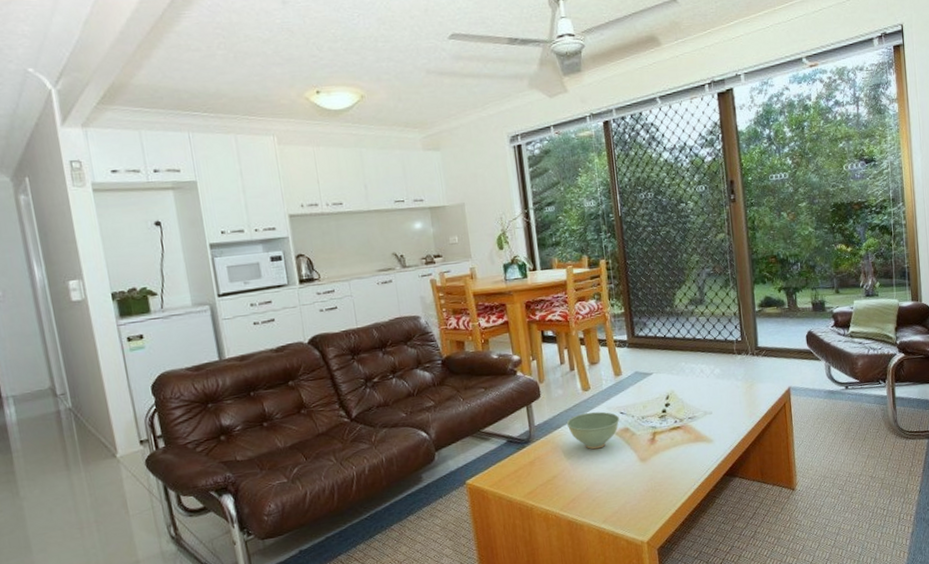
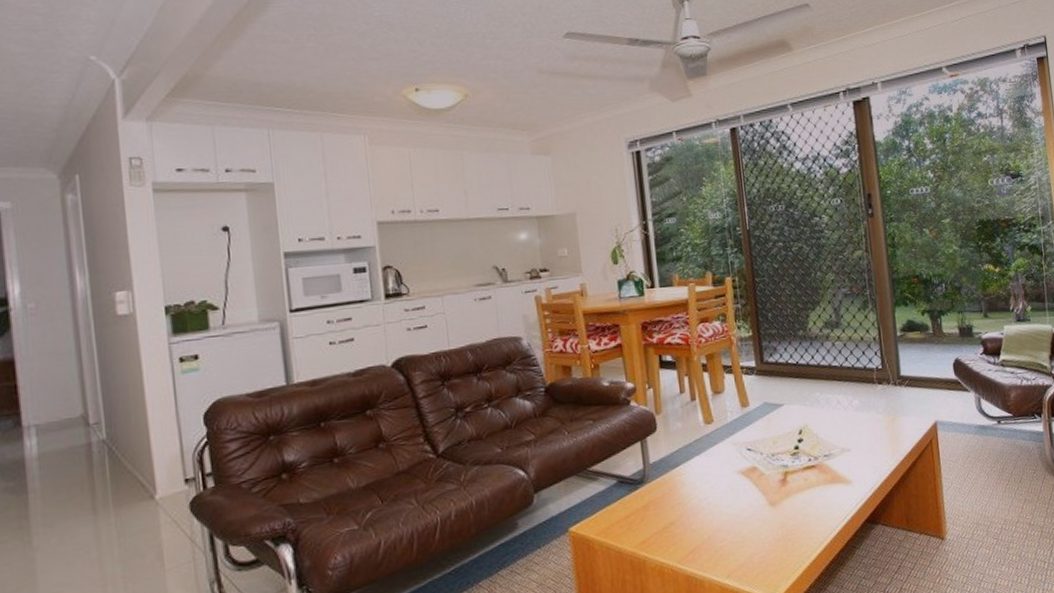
bowl: present [566,411,620,450] -> none [686,447,747,492]

